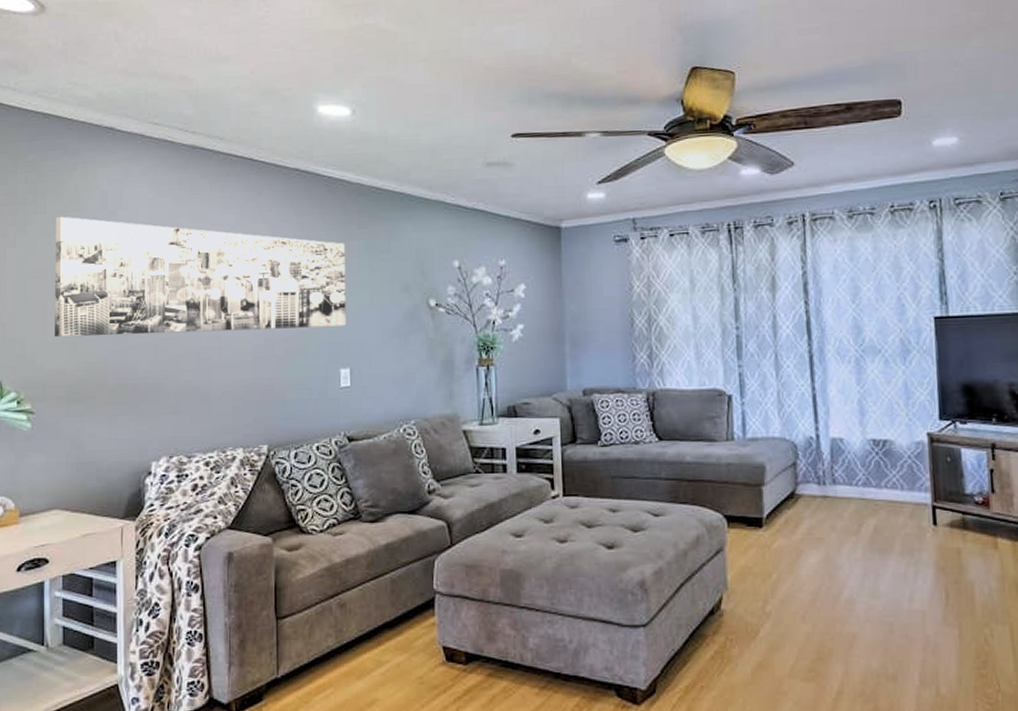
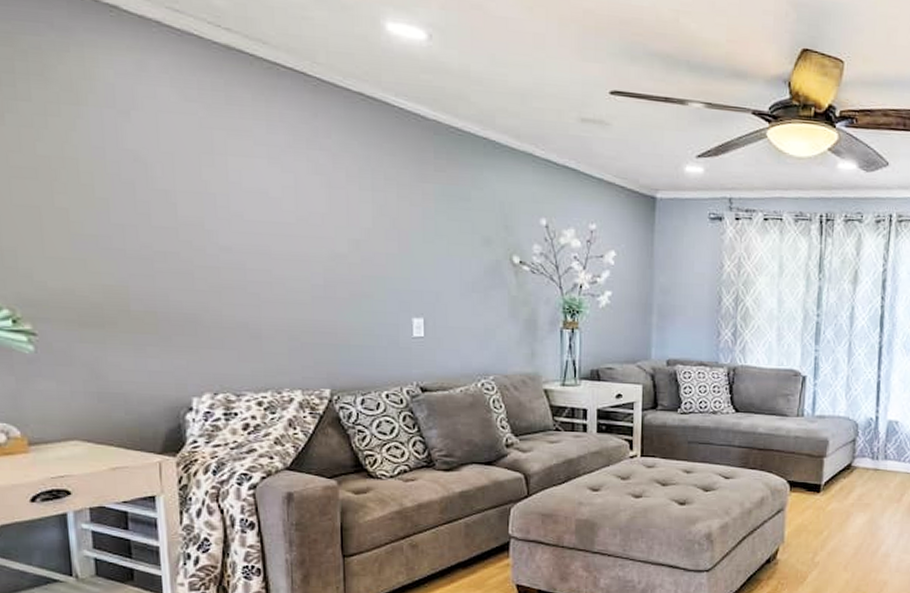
wall art: present [55,216,346,337] -> none [45,107,420,274]

